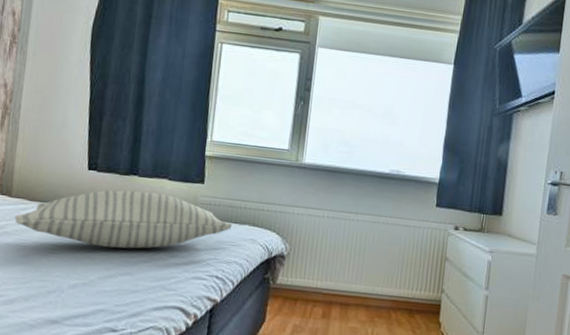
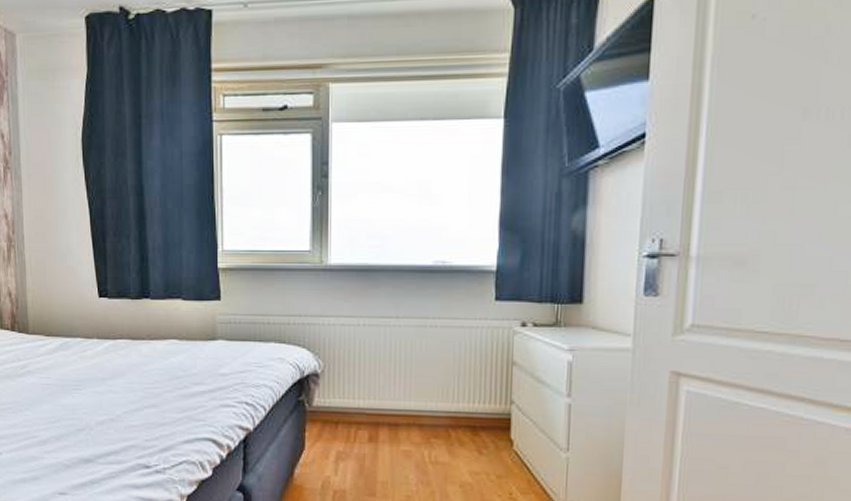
pillow: present [14,189,232,249] -> none [35,315,256,380]

